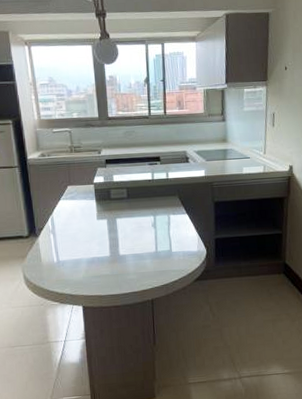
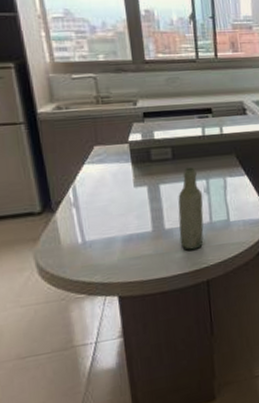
bottle: none [130,205,151,274] -> present [178,167,204,250]

